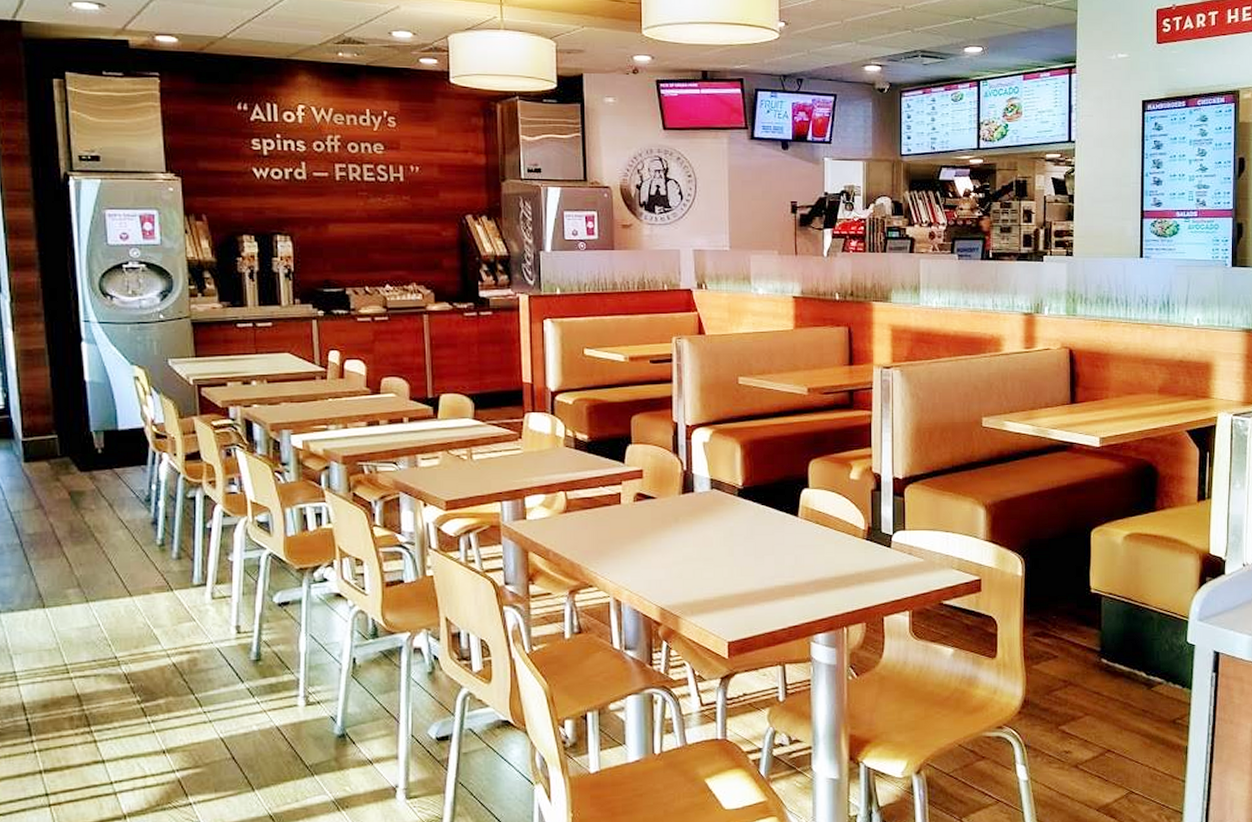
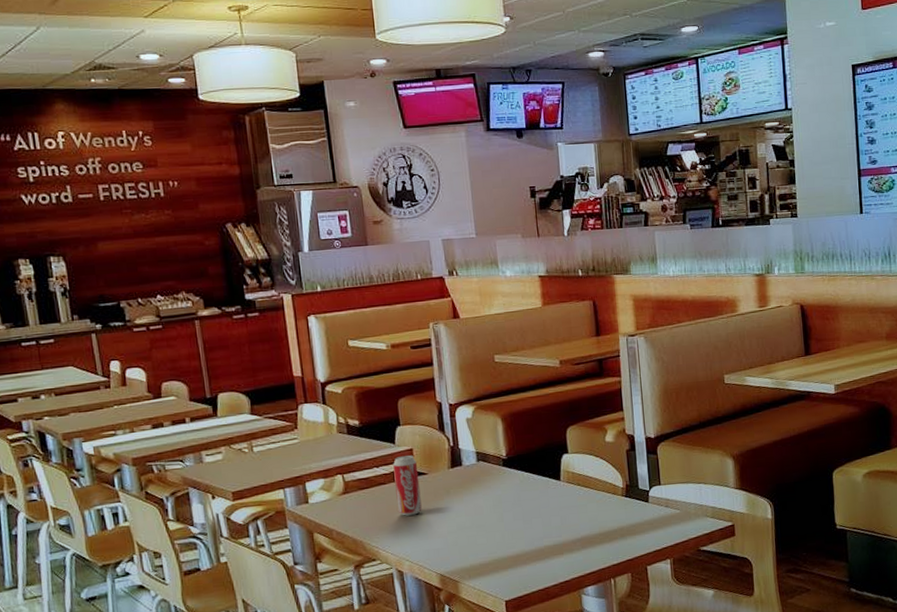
beverage can: none [620,477,647,542] -> present [393,455,422,516]

